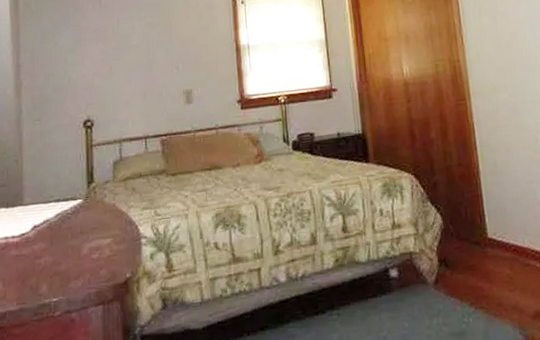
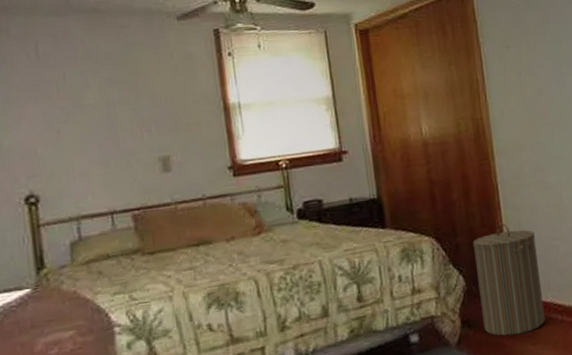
laundry hamper: none [450,163,523,279] -> present [473,222,545,336]

